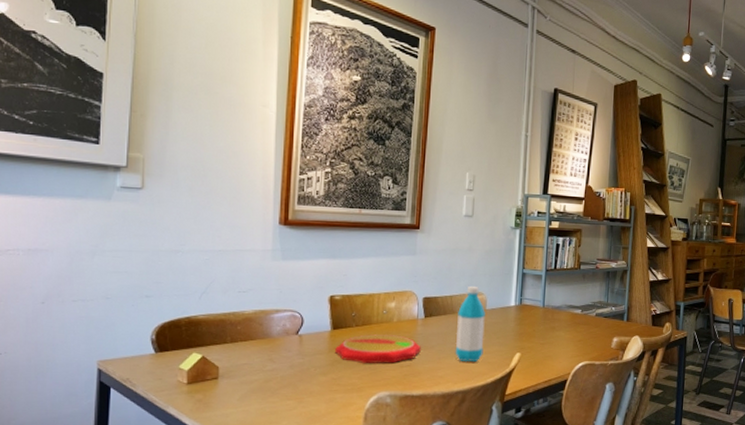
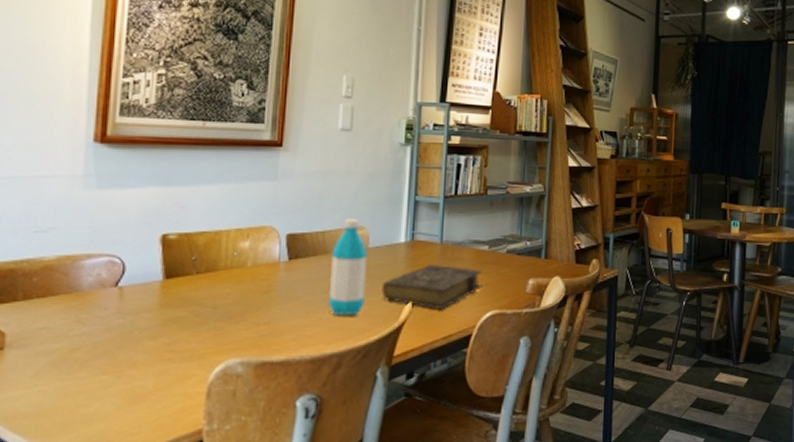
plate: present [335,334,421,364] -> none [168,282,283,323]
book: none [496,323,576,359] -> present [381,263,483,309]

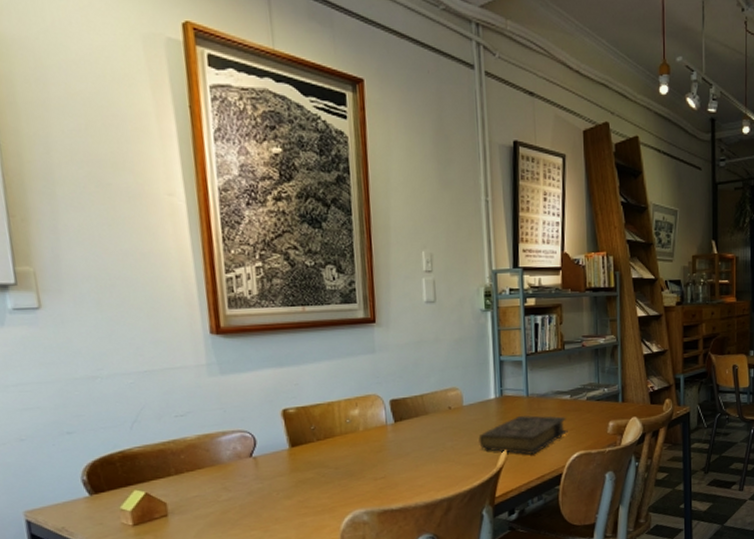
water bottle: present [328,218,368,317] -> none [431,381,466,467]

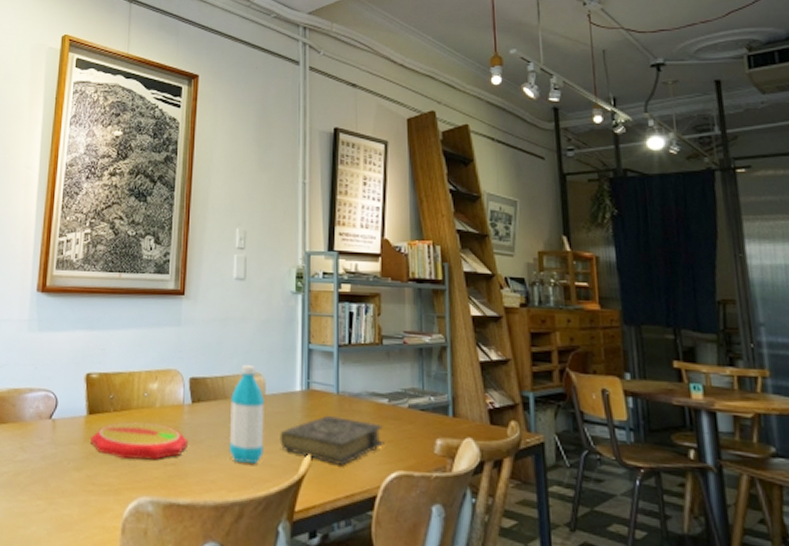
plate: none [297,445,395,481] -> present [90,422,188,460]
water bottle: none [431,381,466,467] -> present [228,364,264,465]

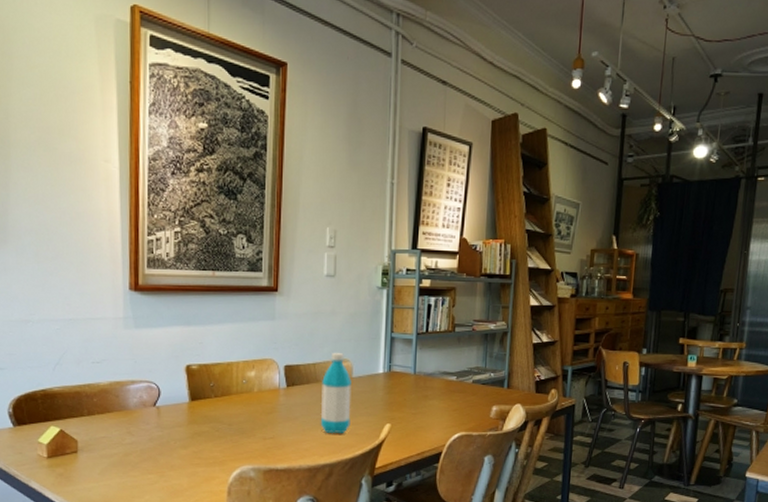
plate: present [90,422,188,460] -> none [195,404,284,437]
book: present [280,415,385,465] -> none [364,391,451,430]

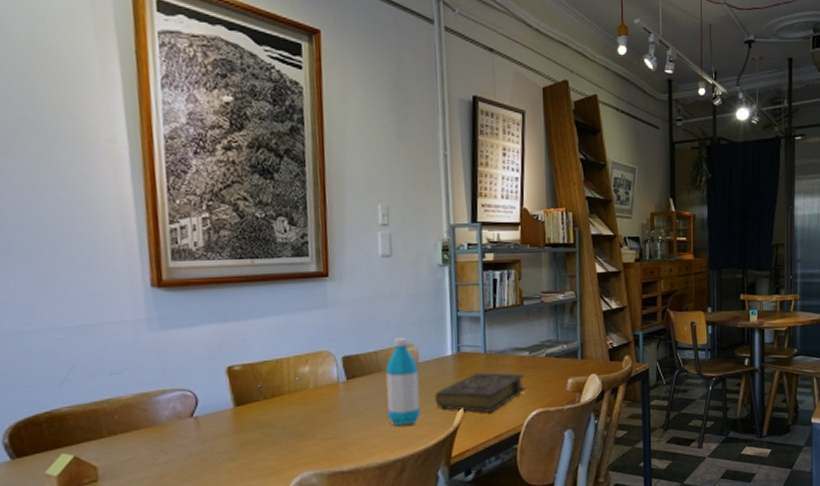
book: none [364,391,451,430] -> present [434,372,526,413]

